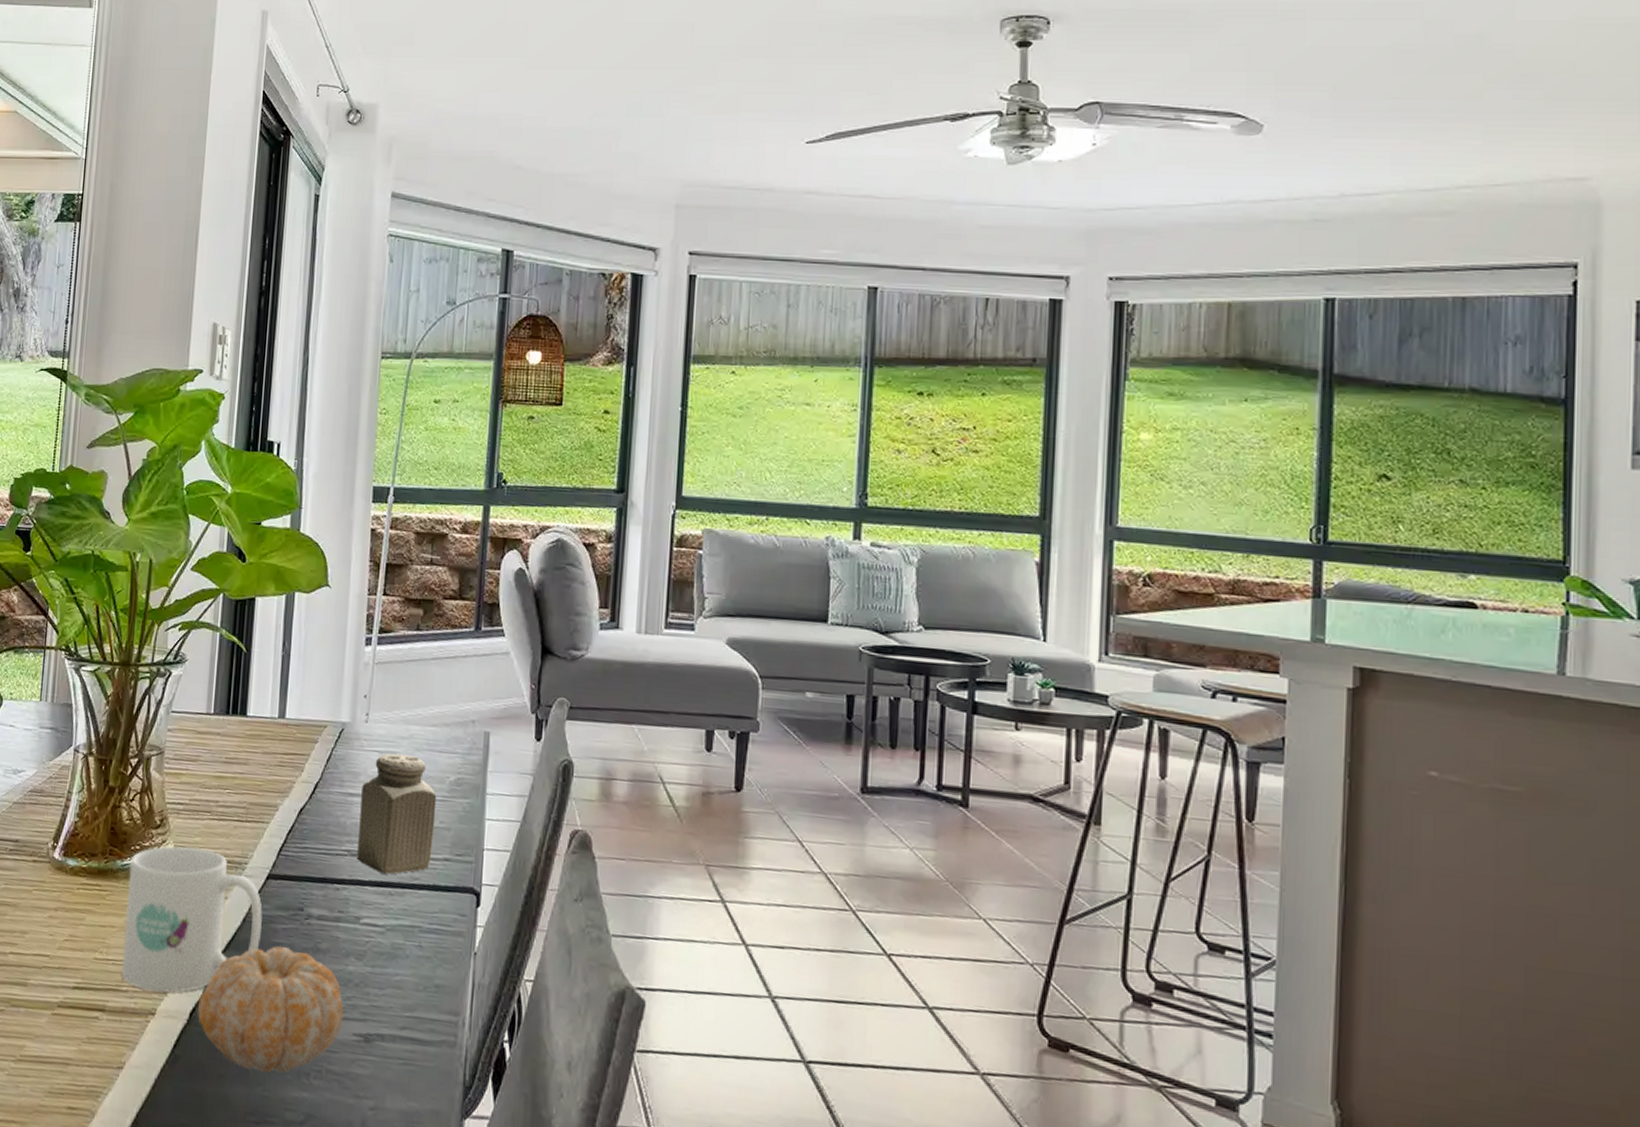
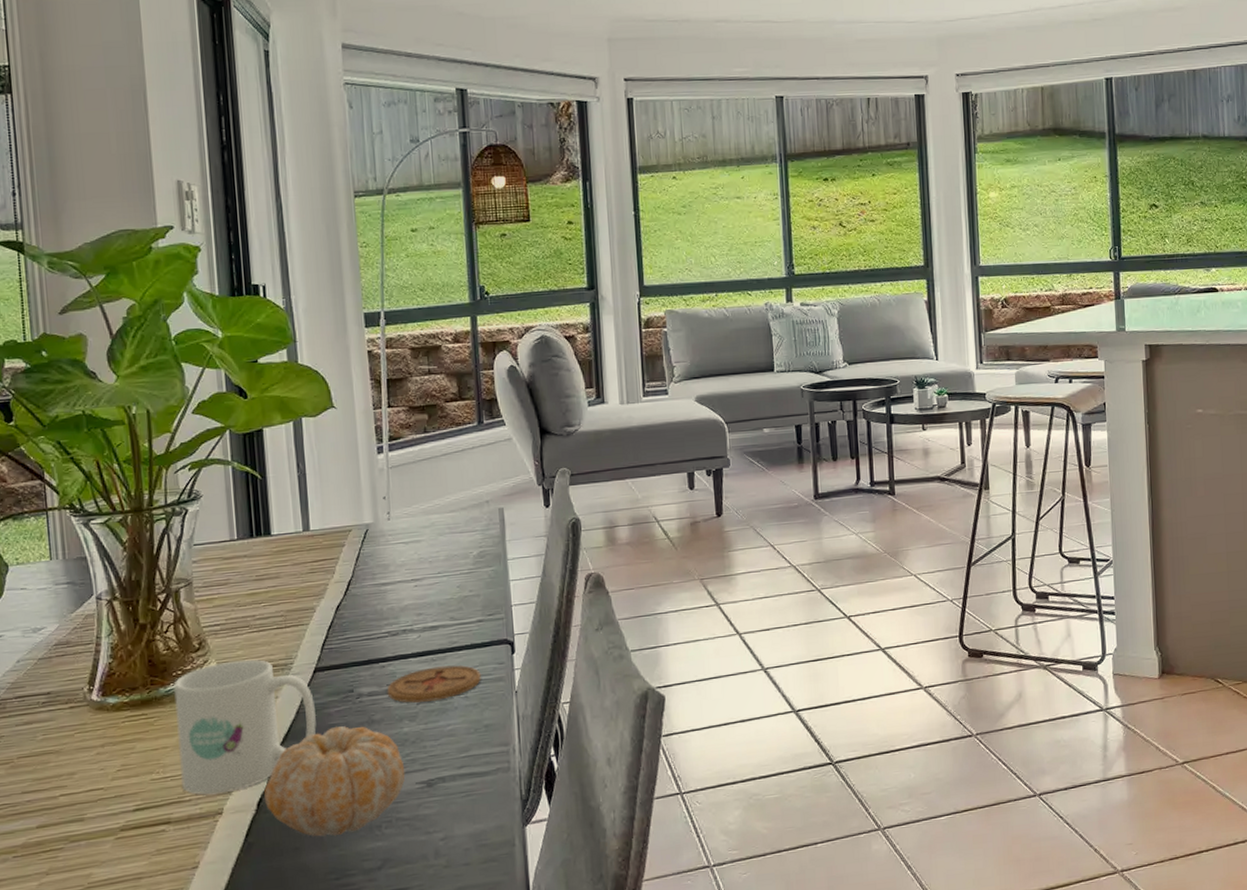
coaster: none [337,902,439,943] -> present [387,665,481,703]
salt shaker: present [357,753,437,875] -> none [393,540,466,645]

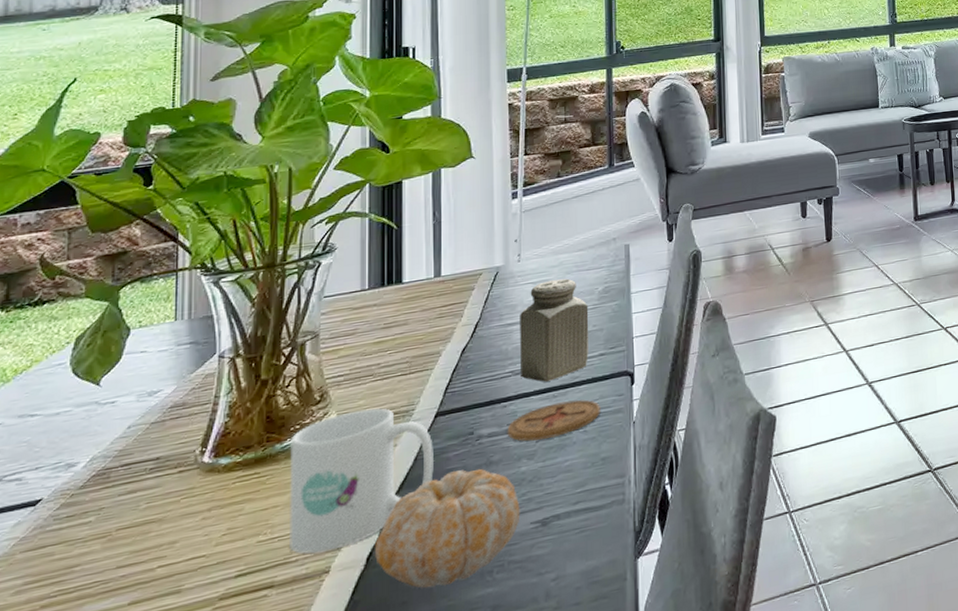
salt shaker: none [393,540,466,645] -> present [520,278,589,382]

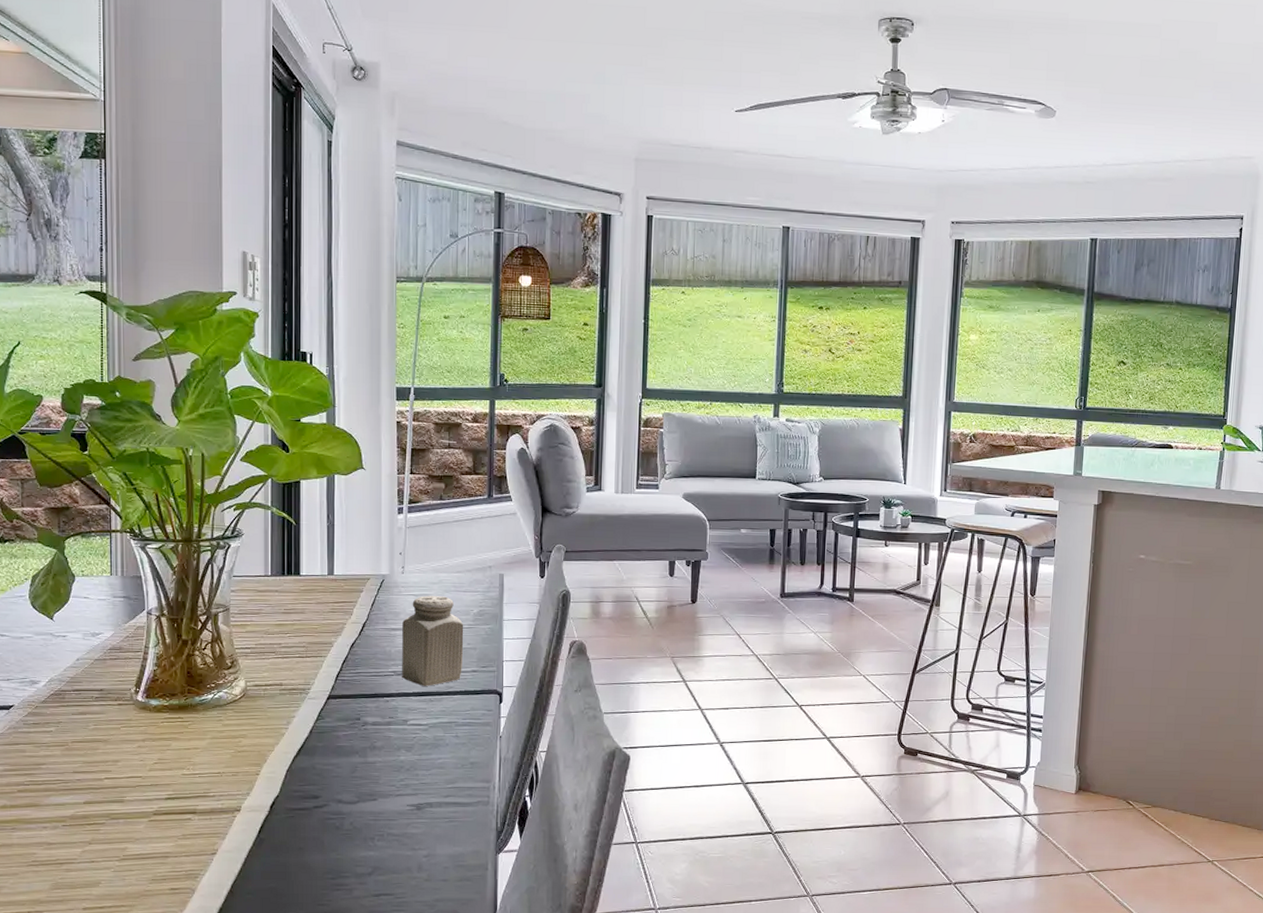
mug: present [290,408,435,554] -> none [207,681,327,794]
fruit: present [375,468,520,589] -> none [277,748,399,841]
coaster: present [507,399,600,442] -> none [389,707,471,736]

